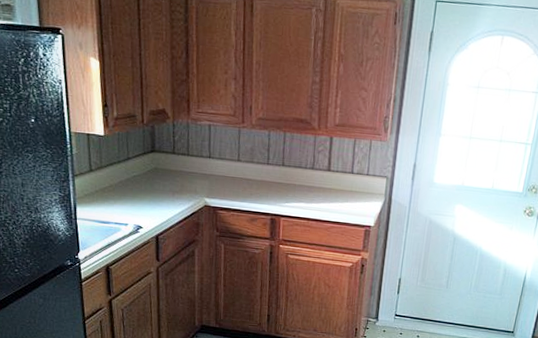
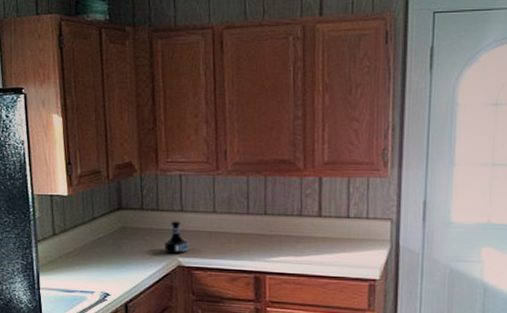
tequila bottle: none [192,165,215,195] -> present [163,220,189,254]

